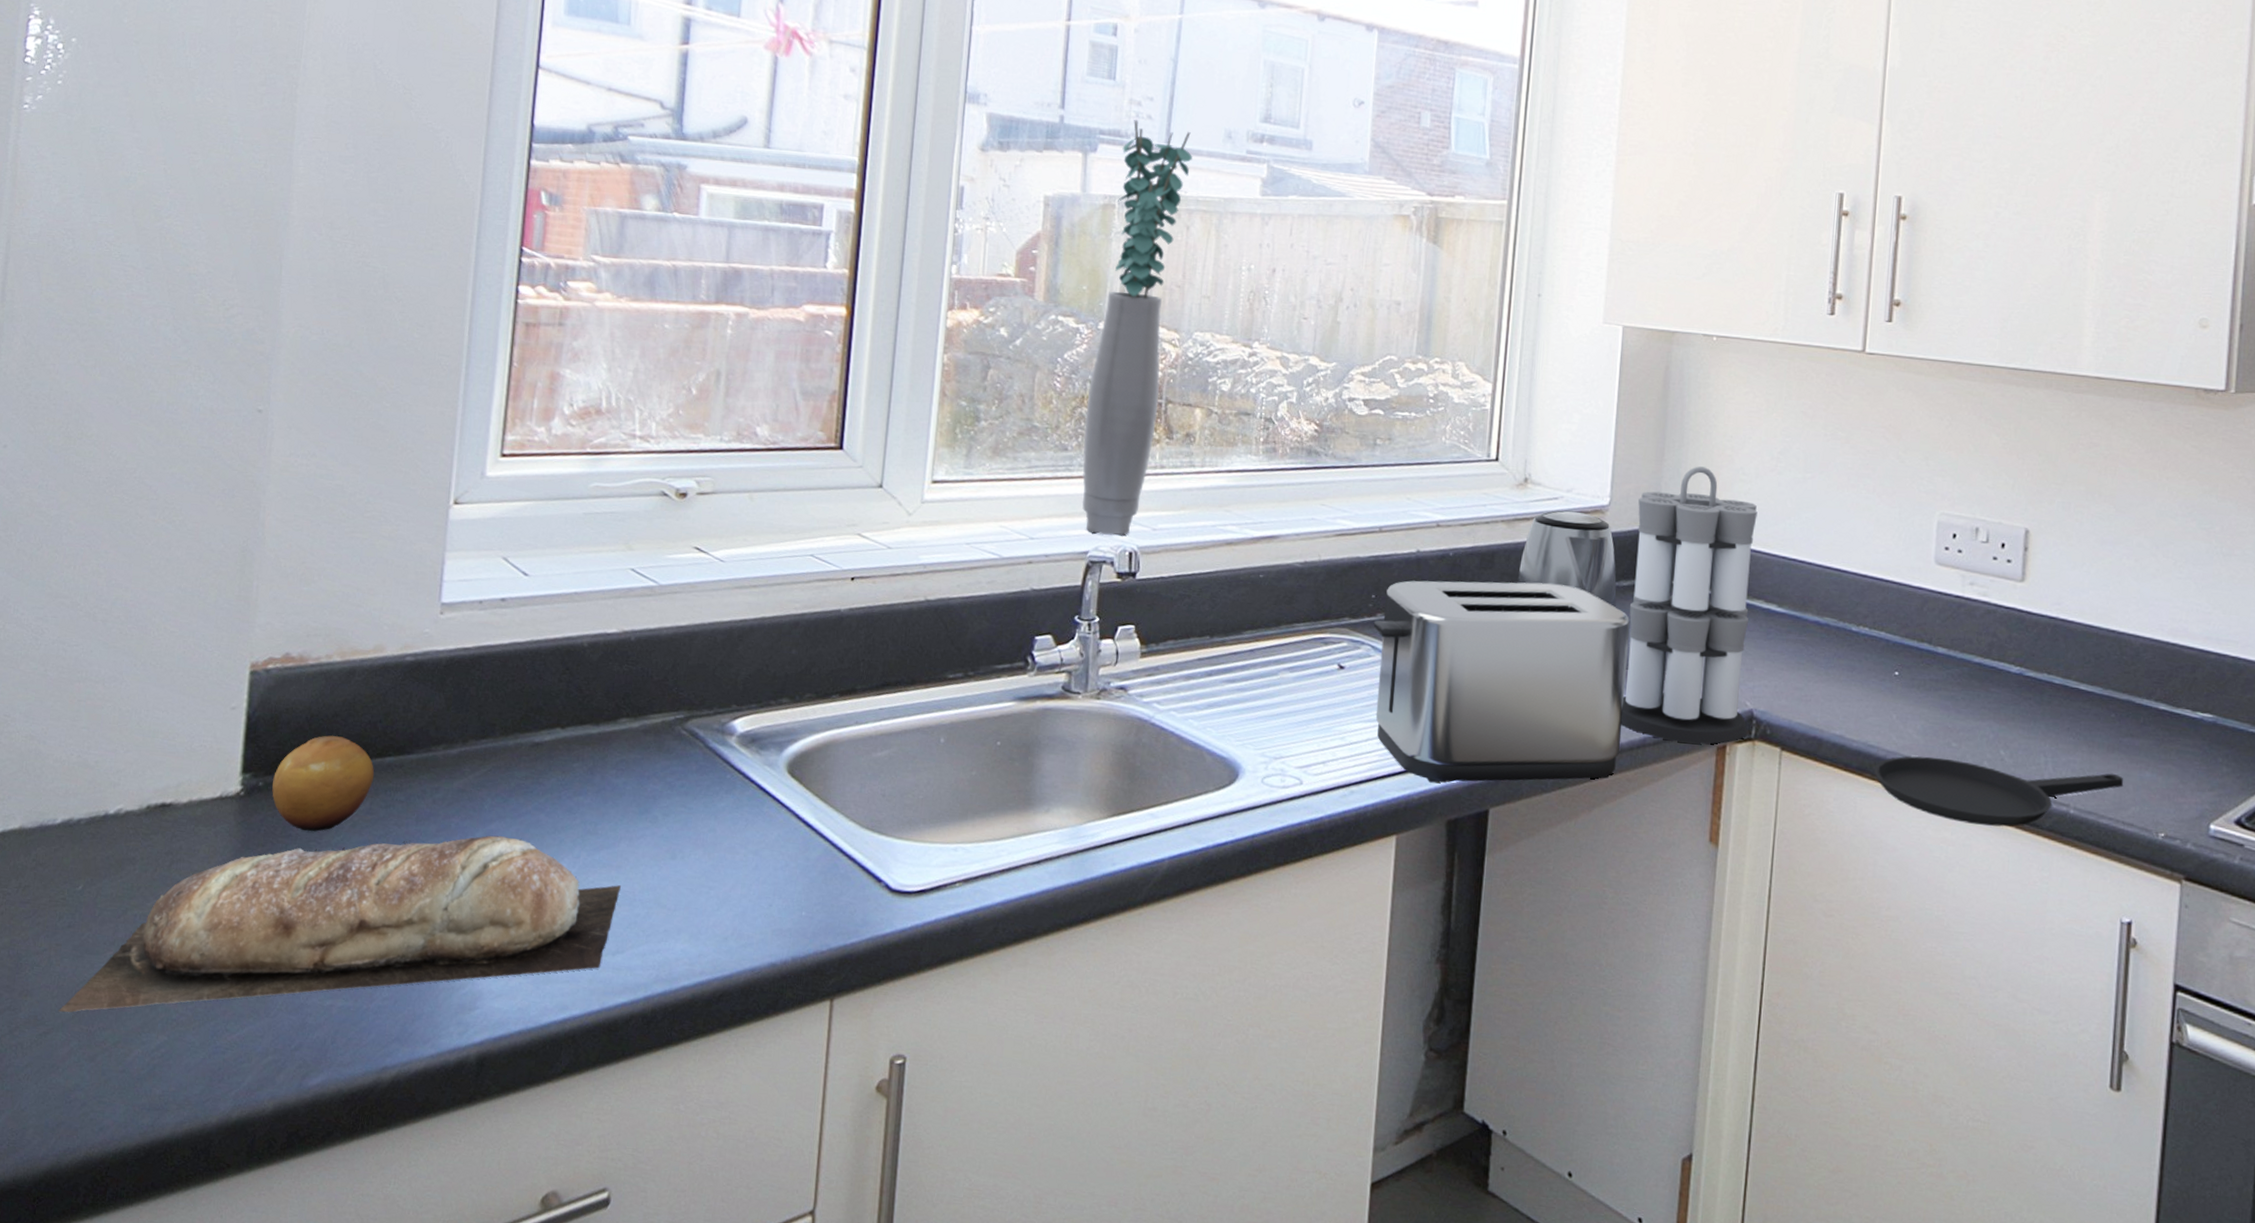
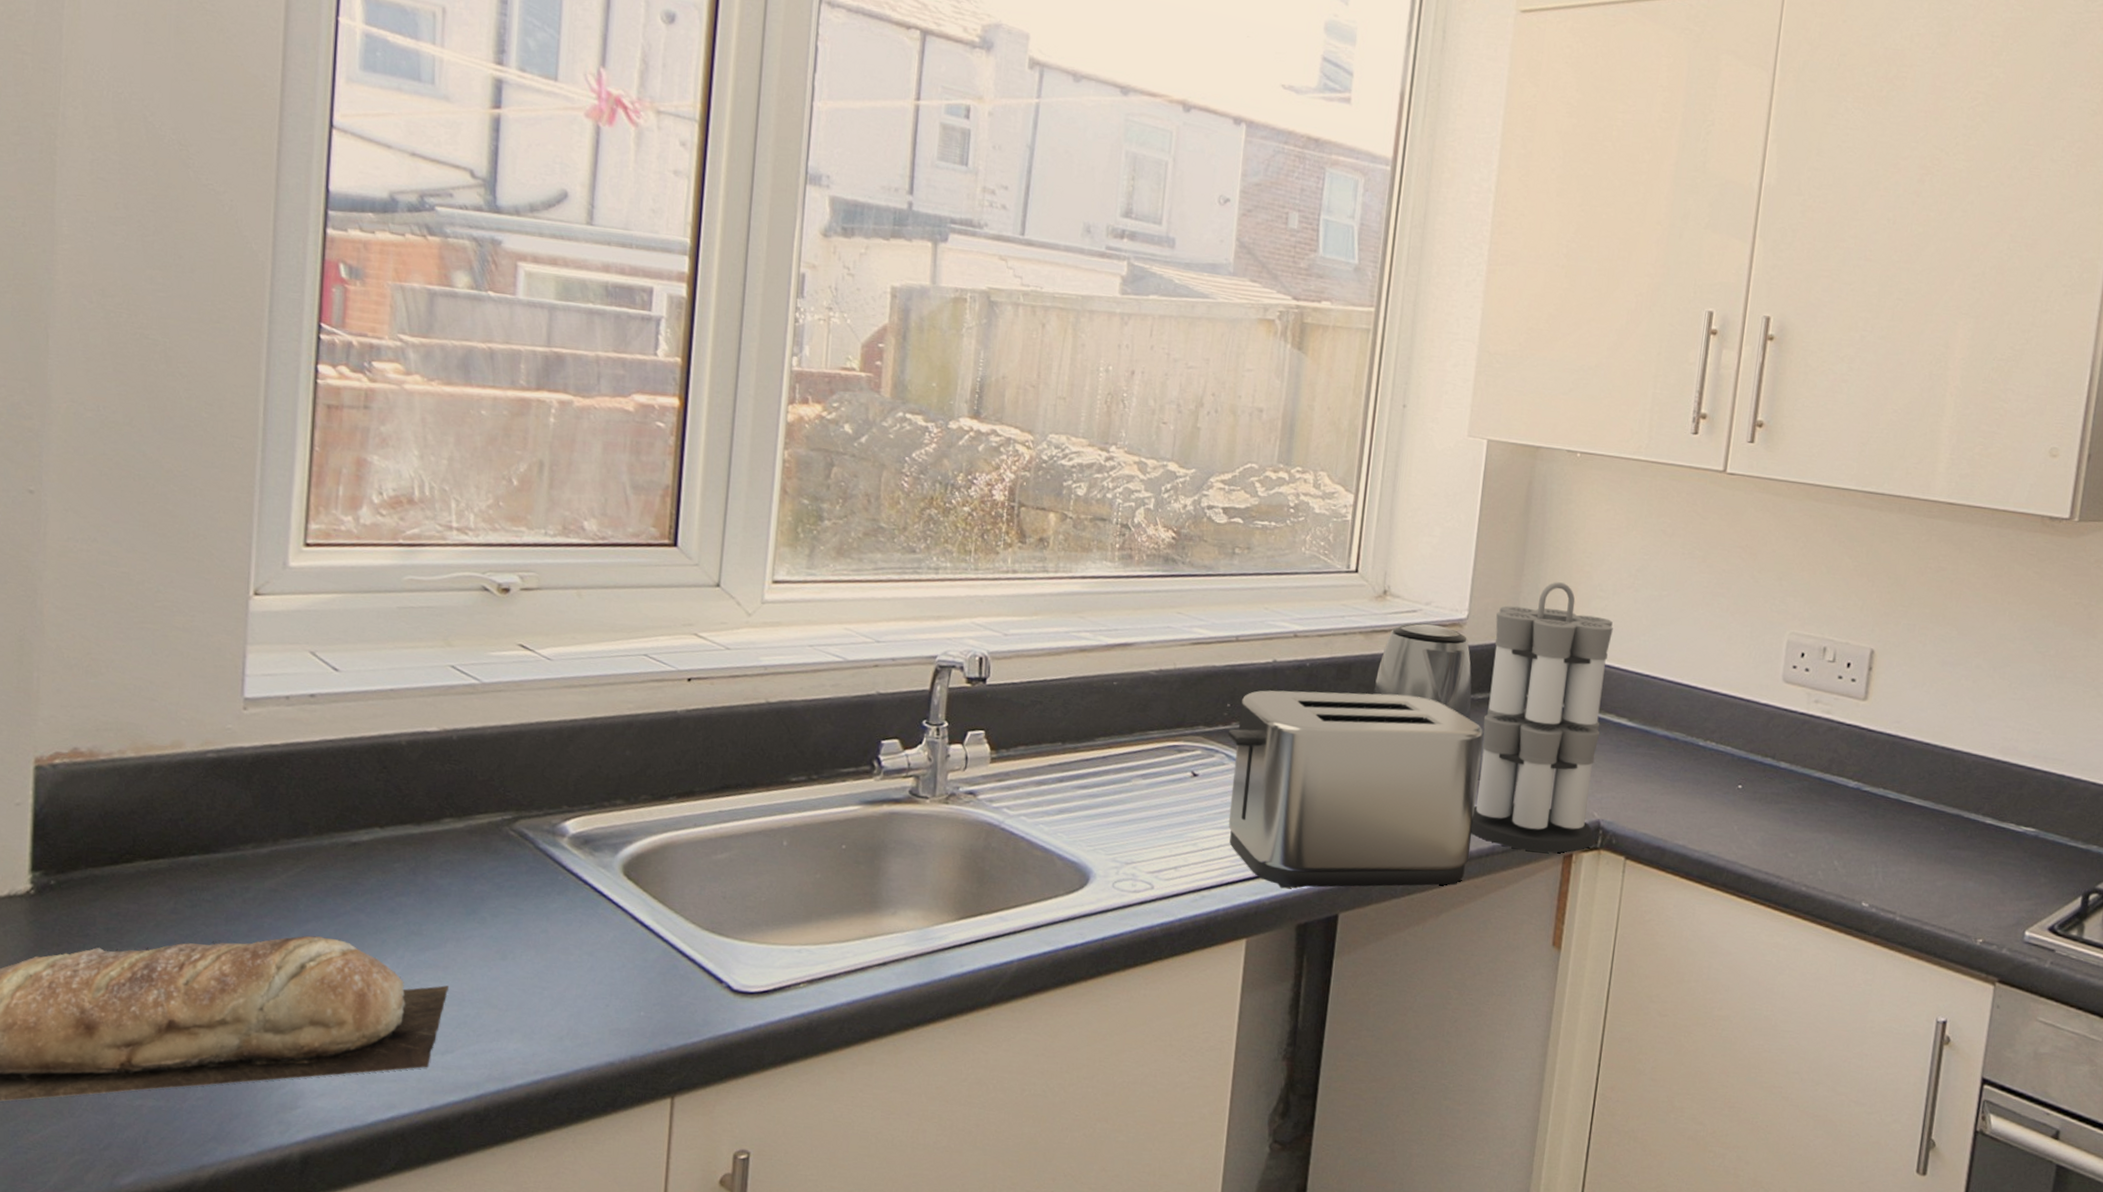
fruit: present [272,735,375,832] -> none [65,833,178,931]
vase: present [1082,119,1192,536] -> none [930,208,1049,641]
frying pan: present [1873,756,2124,827] -> none [1712,865,1948,933]

